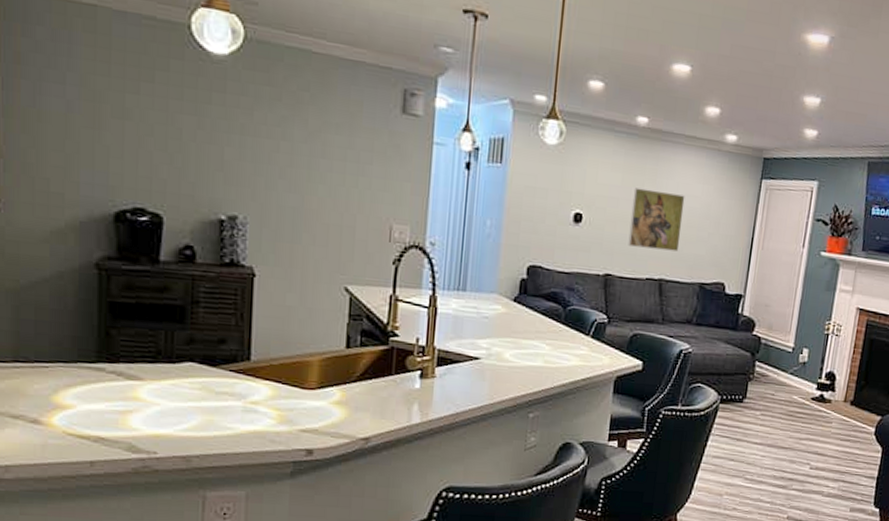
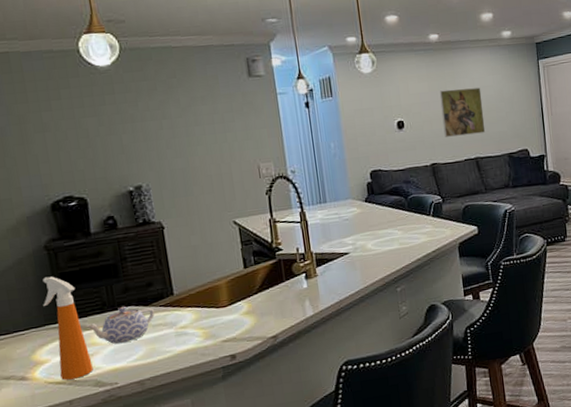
spray bottle: none [79,302,129,437] -> present [43,276,93,380]
teapot: none [130,361,223,406] -> present [86,307,155,344]

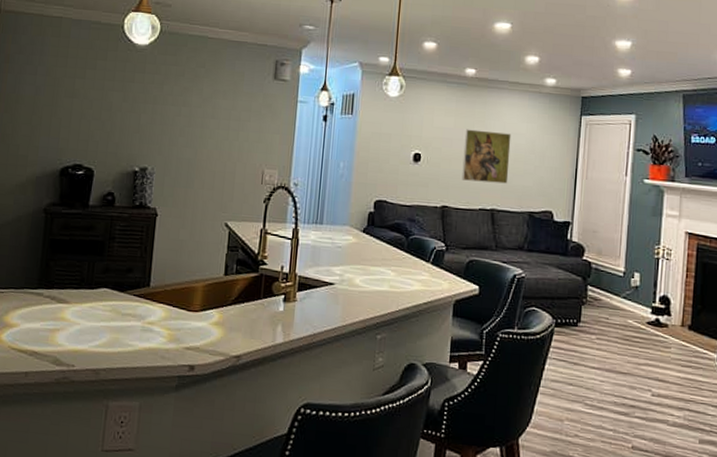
spray bottle: present [43,276,93,380] -> none [24,240,61,351]
teapot: present [86,307,155,344] -> none [60,287,128,325]

